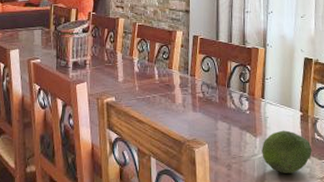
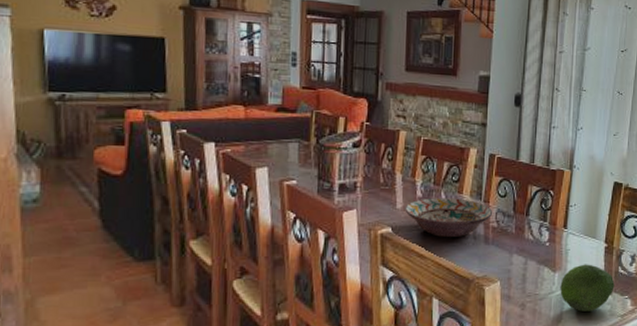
decorative bowl: none [125,72,199,106] -> present [405,198,493,238]

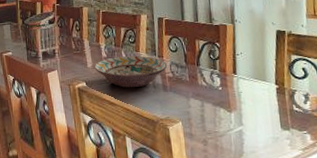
fruit: present [560,264,615,312] -> none [237,104,292,146]

